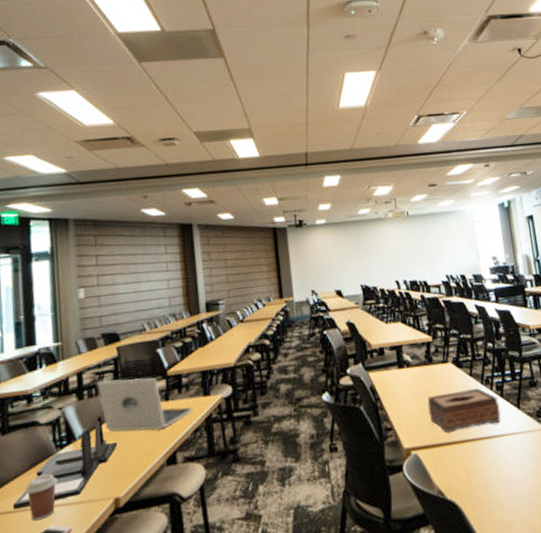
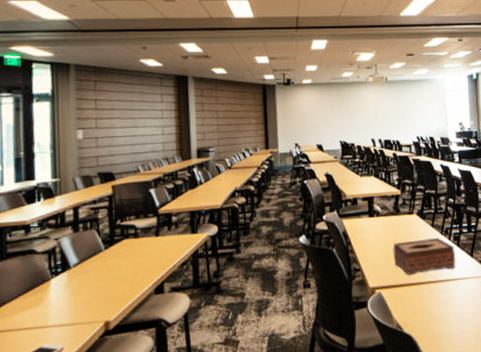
desk organizer: present [13,417,117,510] -> none [9,248,109,329]
coffee cup: present [25,474,57,521] -> none [21,298,52,339]
laptop: present [97,378,192,432] -> none [92,215,180,263]

